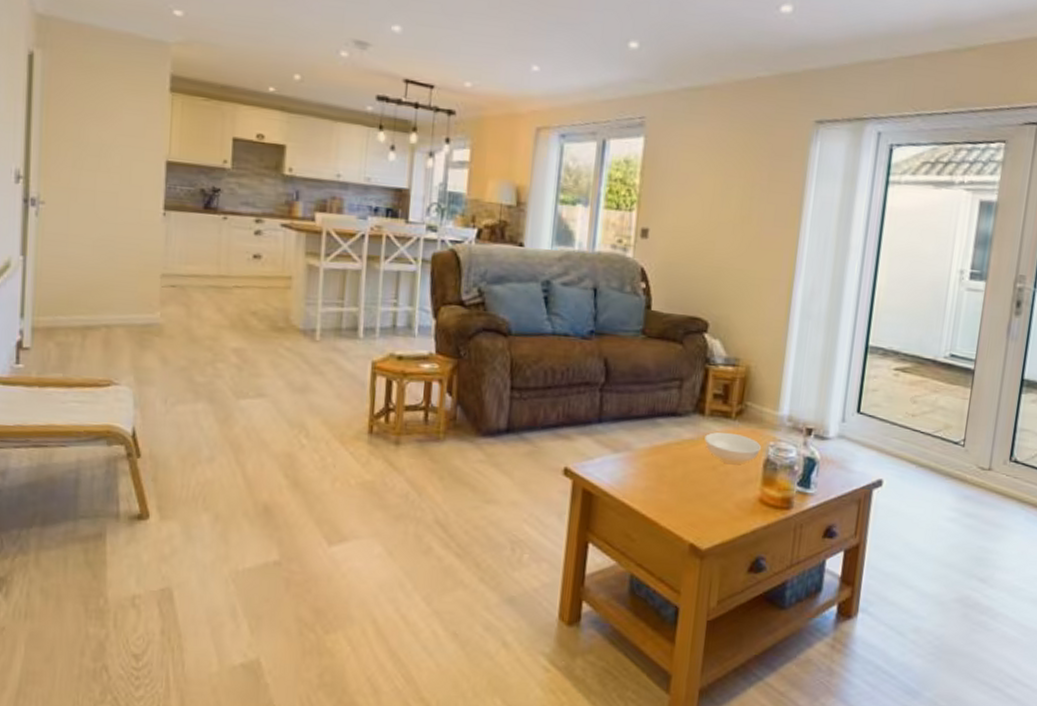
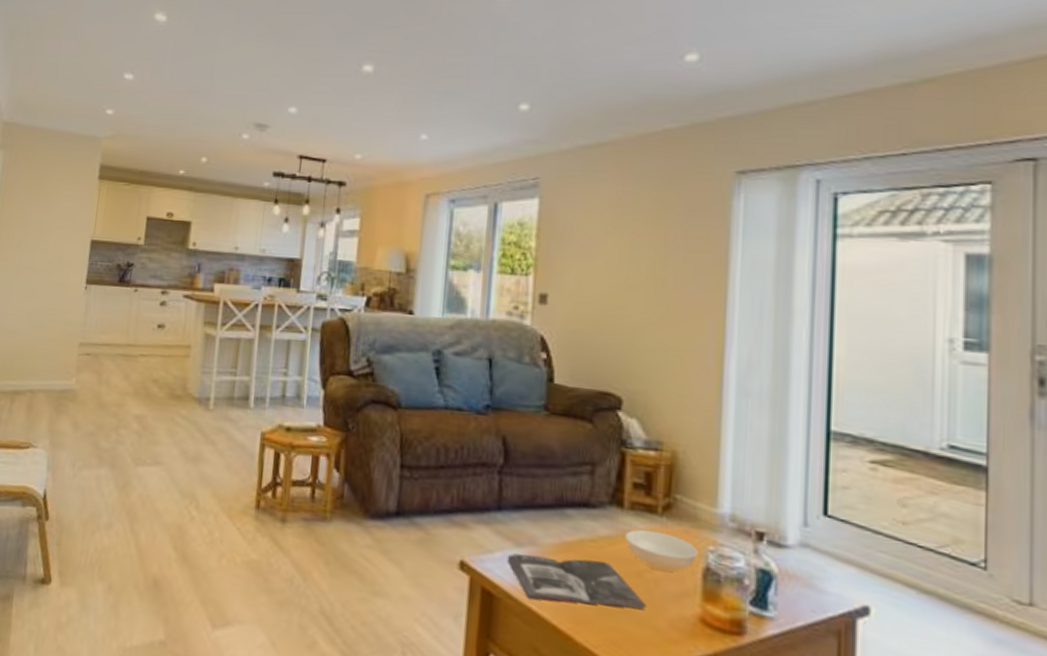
magazine: none [605,458,719,496] -> present [507,553,647,609]

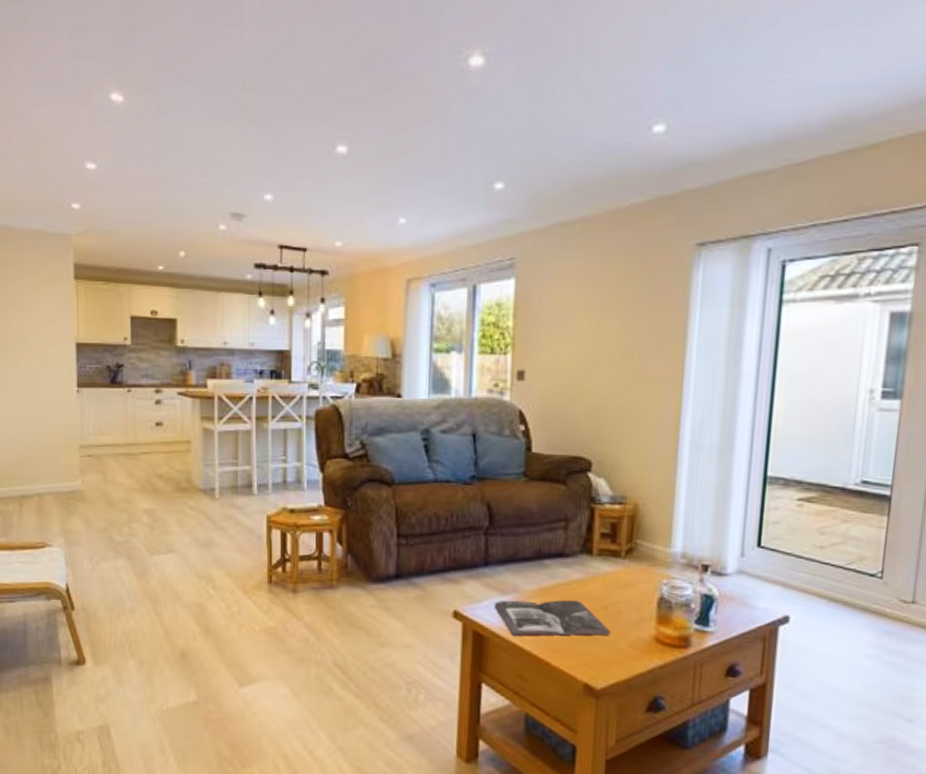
bowl: present [625,529,699,573] -> none [594,571,655,604]

